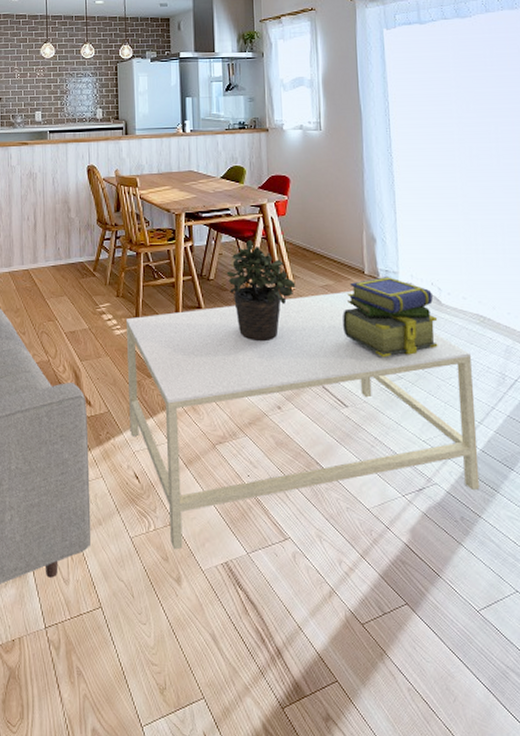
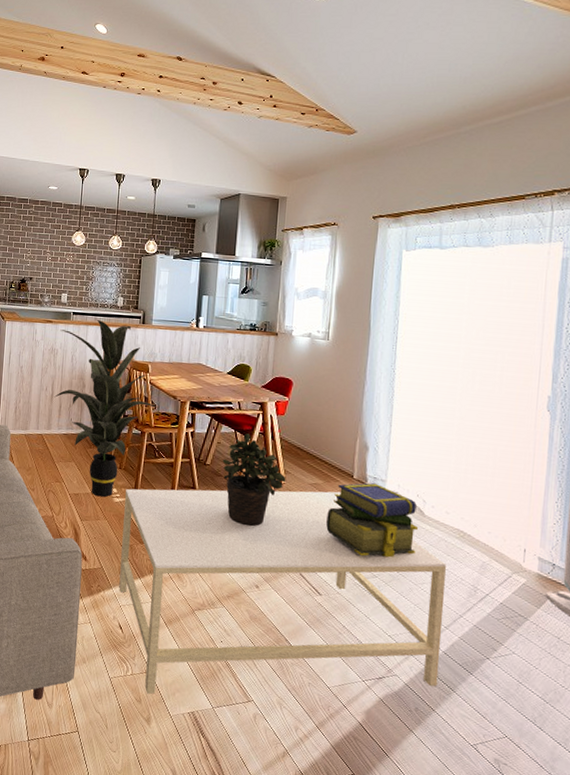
indoor plant: none [37,135,153,332] -> present [54,319,160,498]

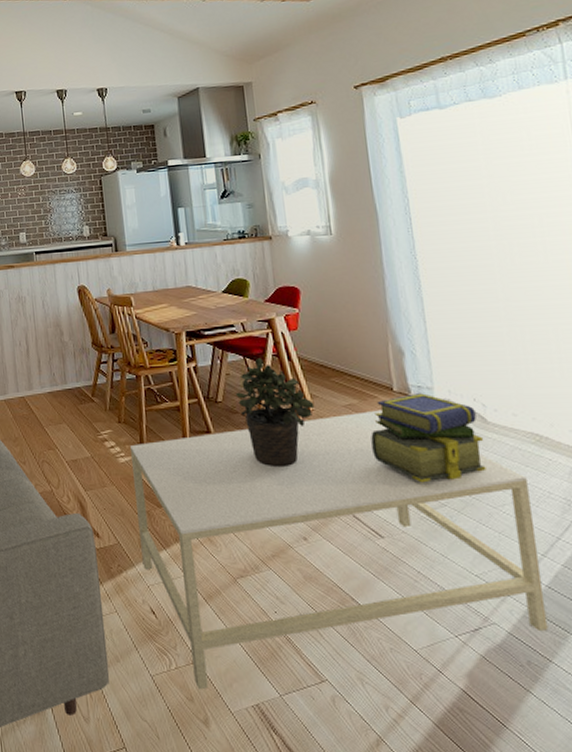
indoor plant: present [54,319,160,498] -> none [24,255,152,460]

